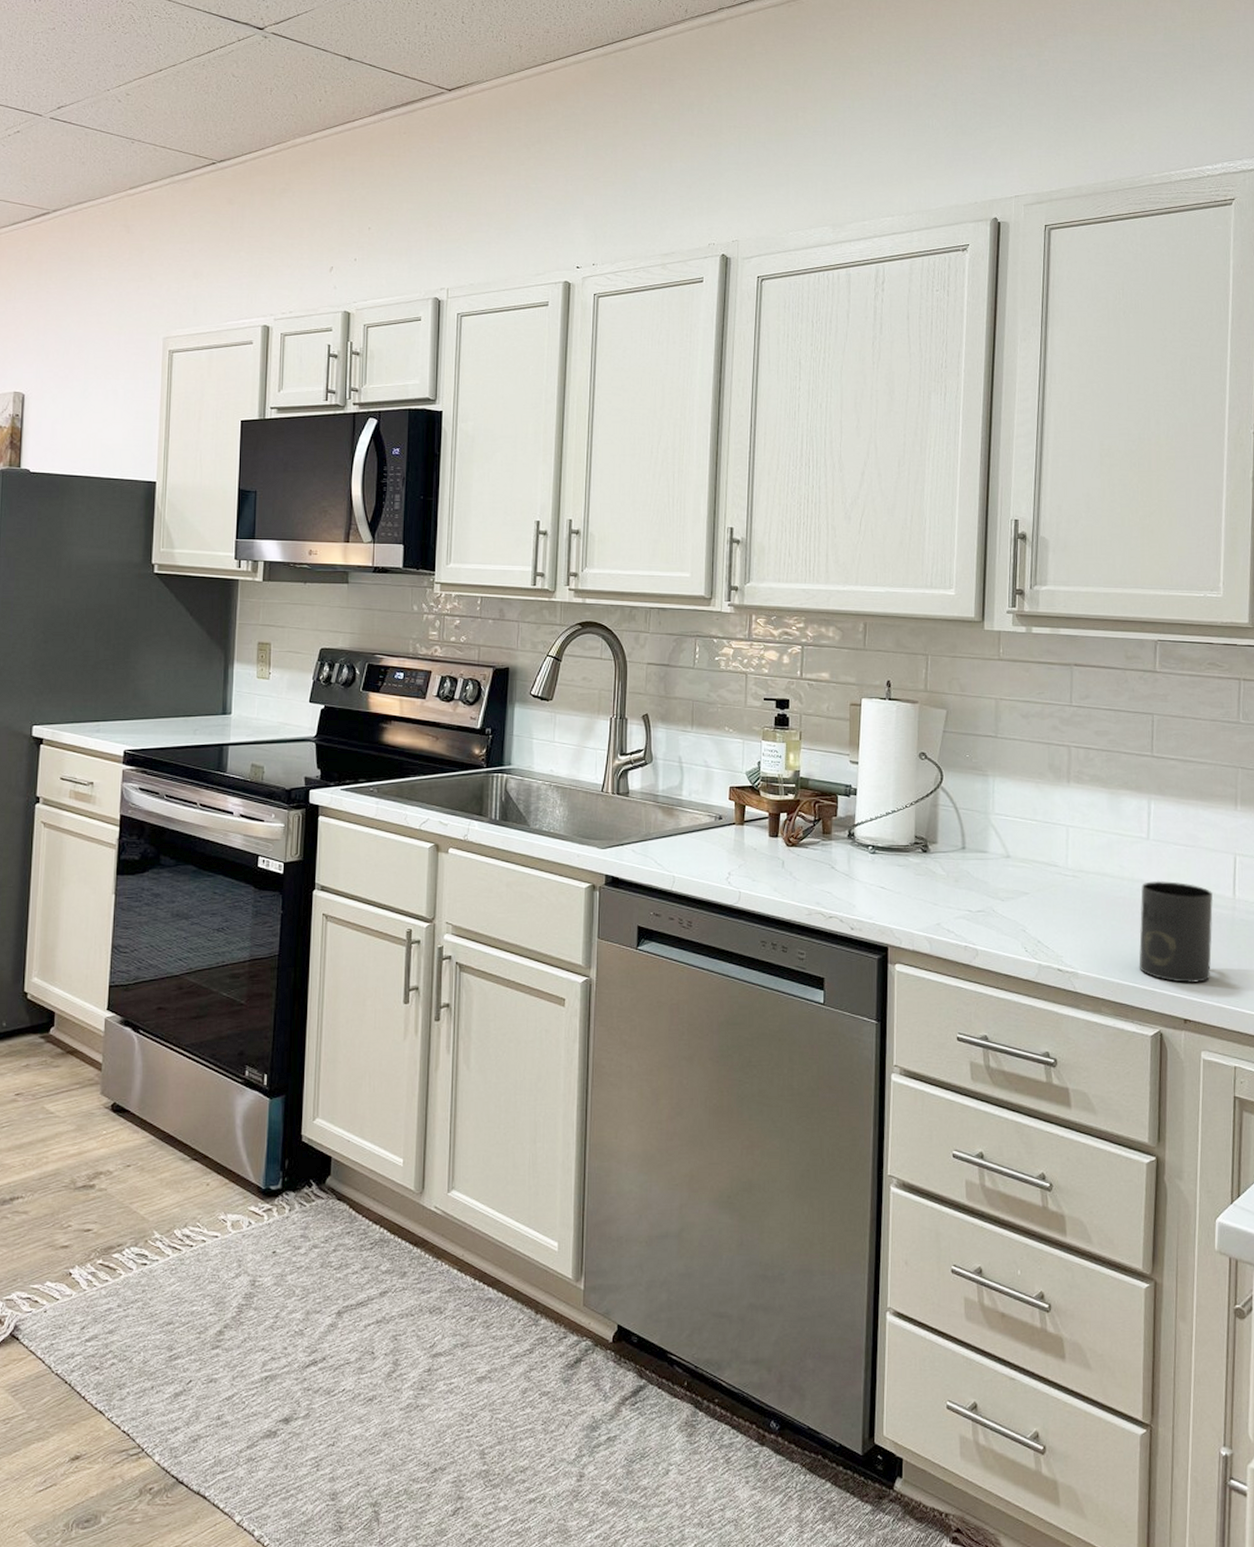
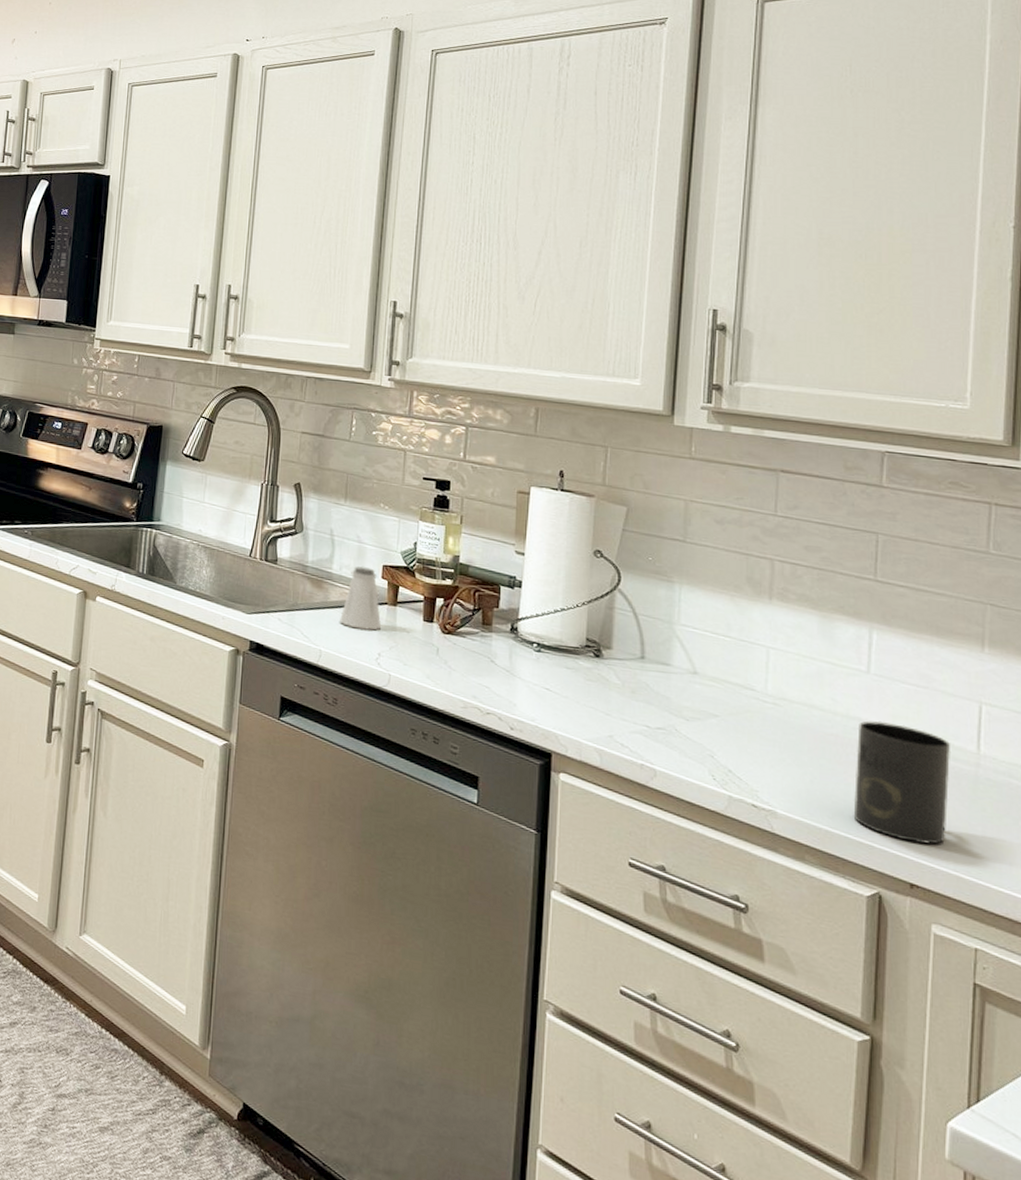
saltshaker: none [691,789,731,851] -> present [340,566,382,631]

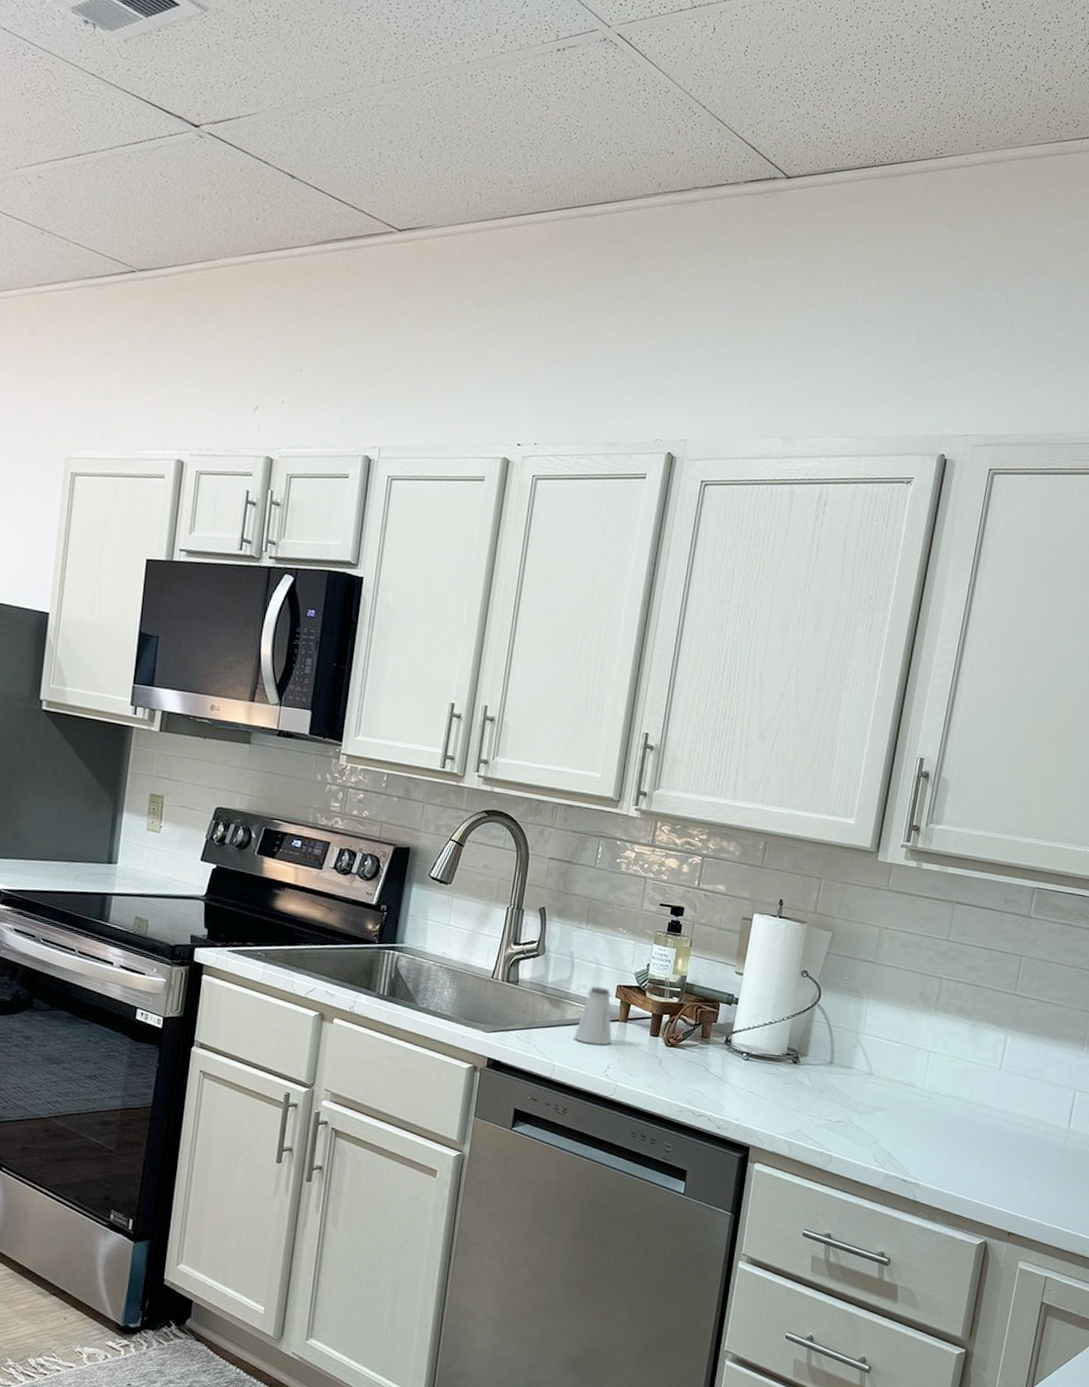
mug: present [853,720,951,845] -> none [975,1107,1050,1202]

